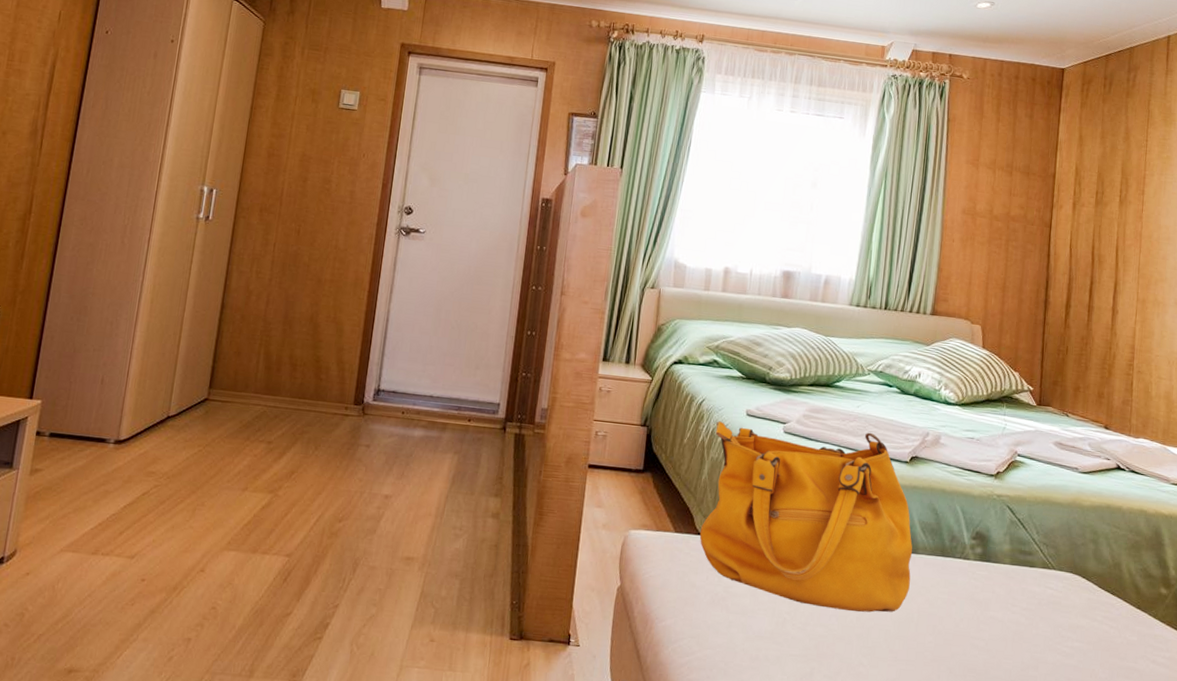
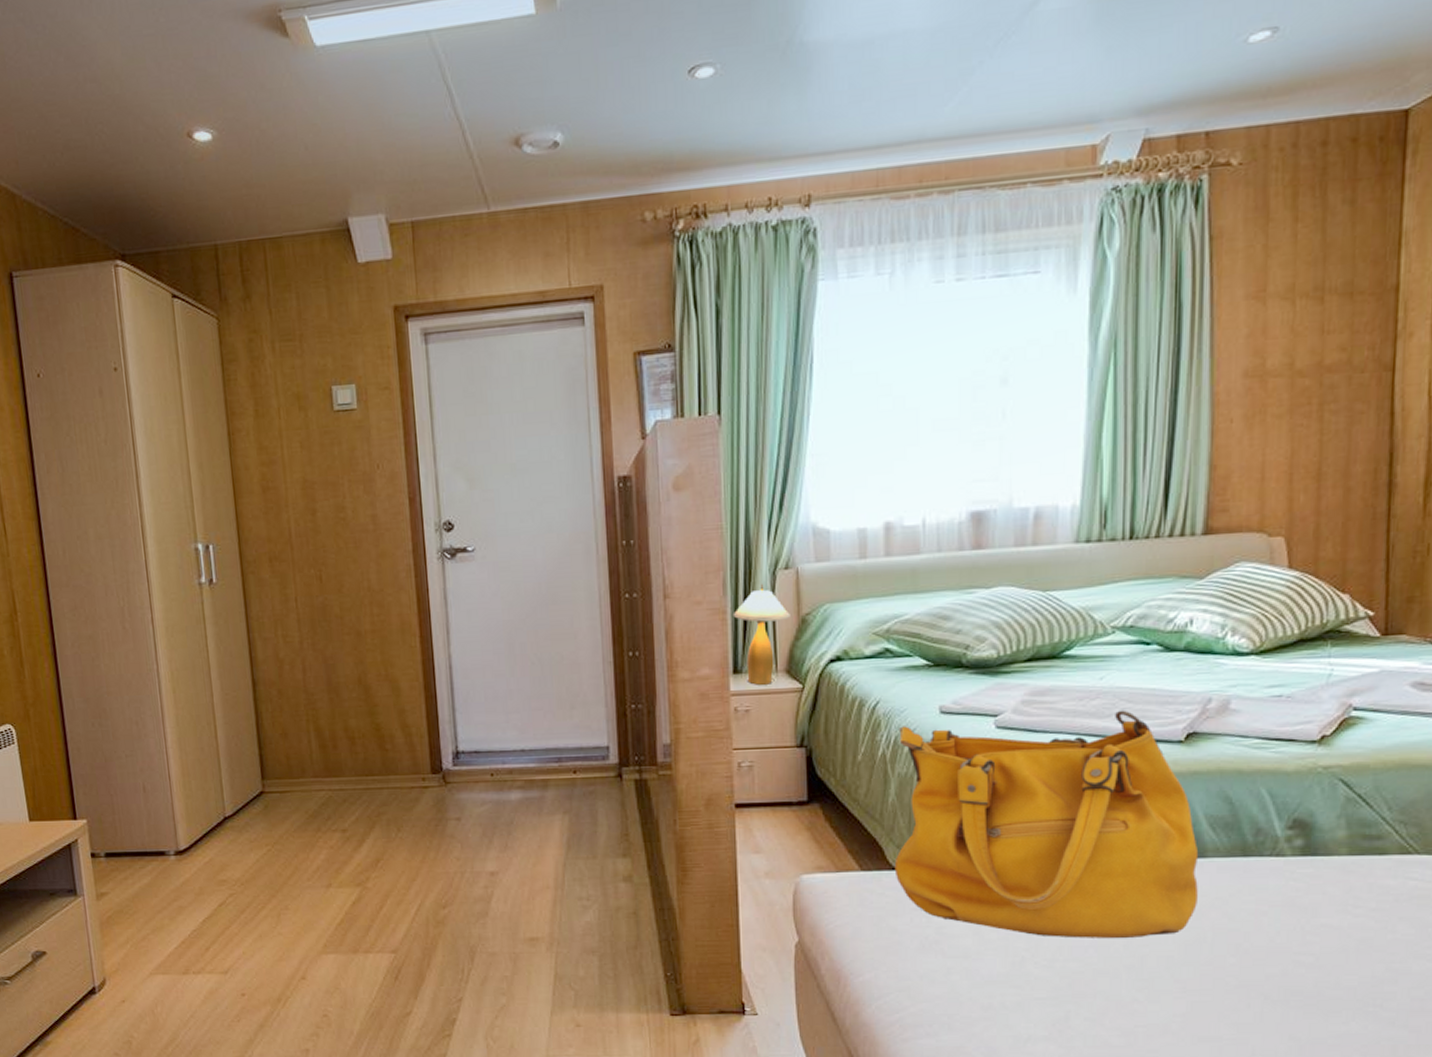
table lamp: none [609,295,650,374] -> present [733,583,790,685]

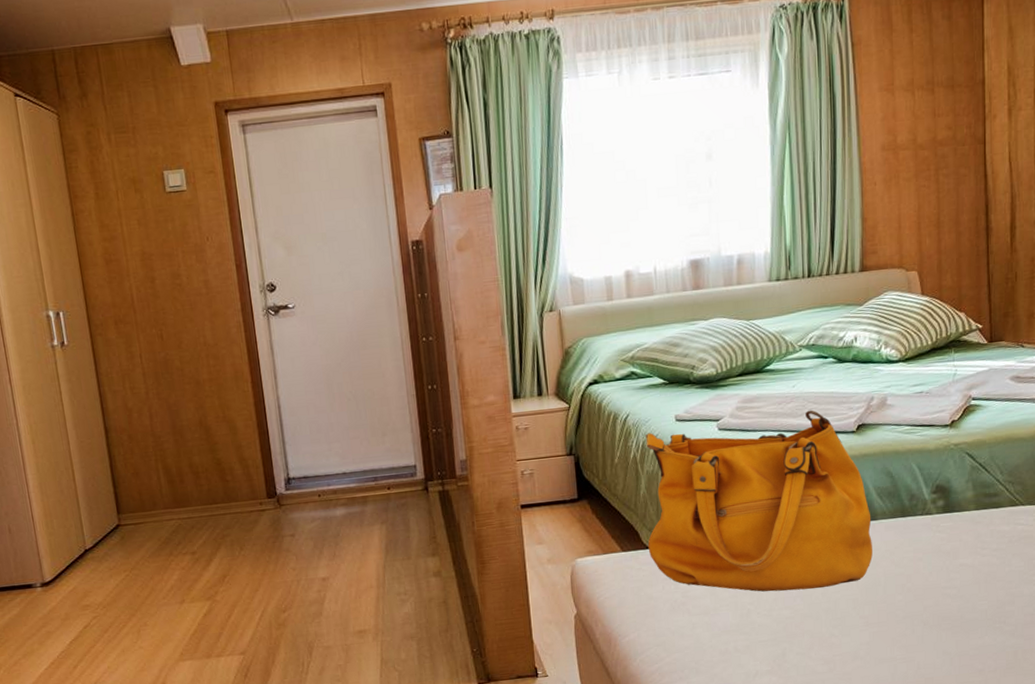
table lamp: present [733,583,790,685] -> none [510,324,556,407]

